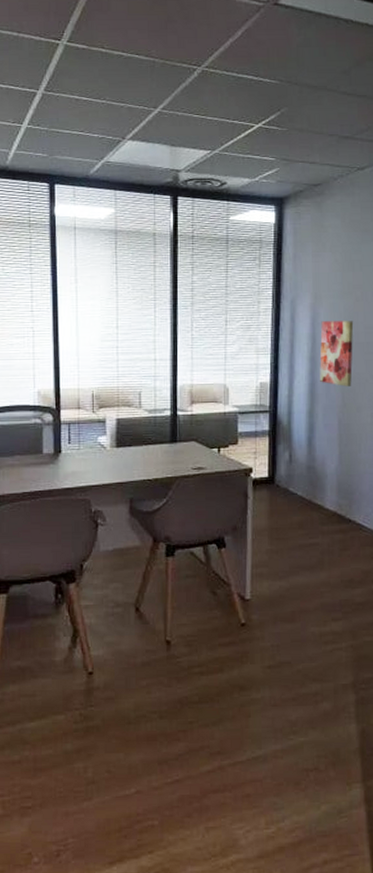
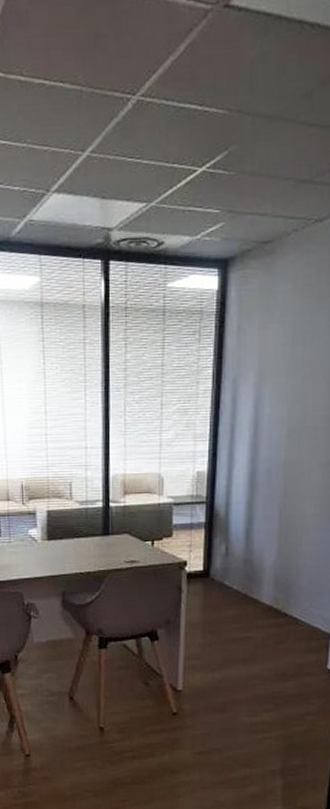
wall art: present [320,321,354,386] -> none [261,402,301,475]

